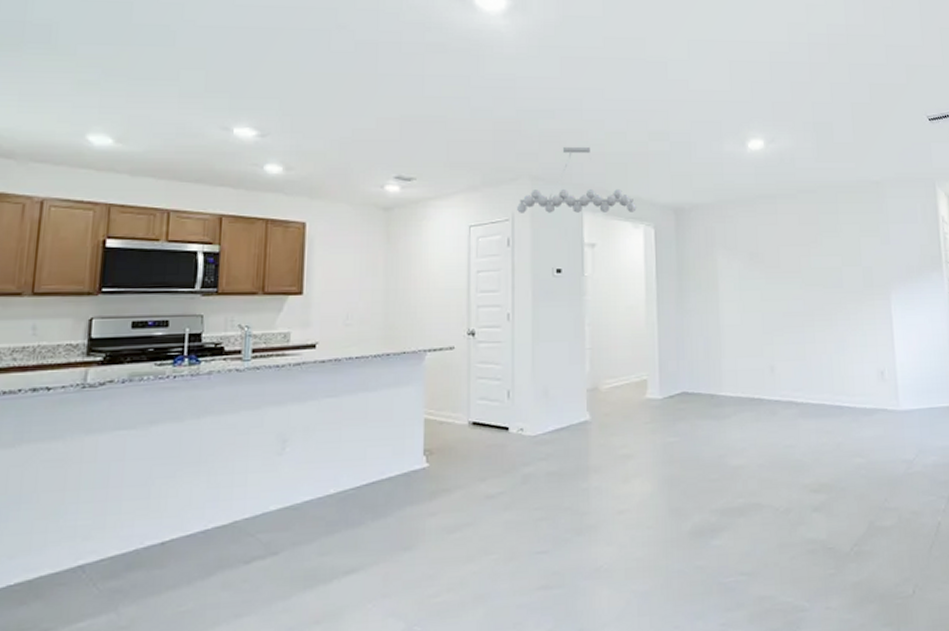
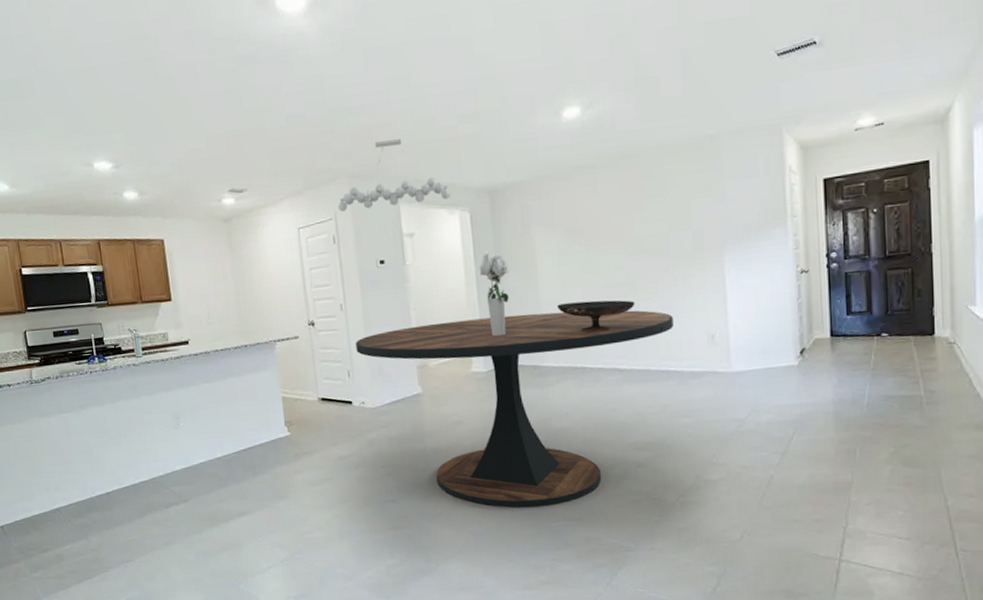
dining table: none [520,338,847,561] -> present [355,310,674,508]
bouquet: none [660,269,691,359] -> present [479,251,509,336]
decorative bowl: none [737,329,811,361] -> present [557,300,635,332]

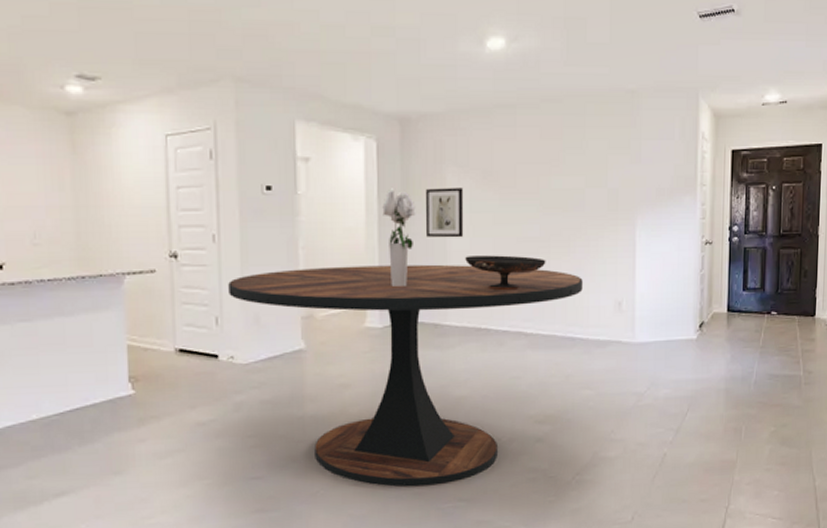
chandelier: present [338,138,451,212] -> none [220,41,356,122]
wall art: none [517,244,554,291] -> present [426,187,464,238]

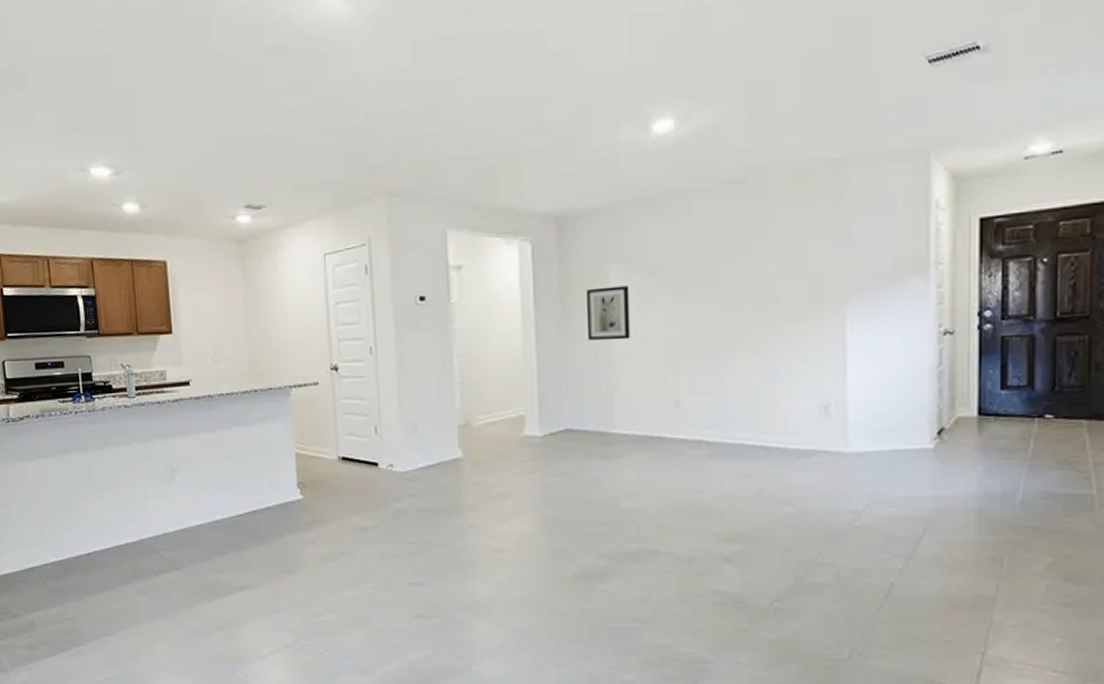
dining table: present [228,264,583,487] -> none [386,368,777,603]
bouquet: present [382,188,416,286] -> none [539,291,576,393]
decorative bowl: present [465,255,546,290] -> none [633,356,731,394]

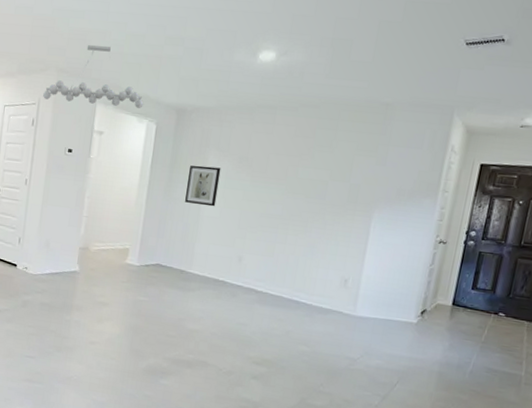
chandelier: none [373,150,509,236] -> present [43,44,144,108]

